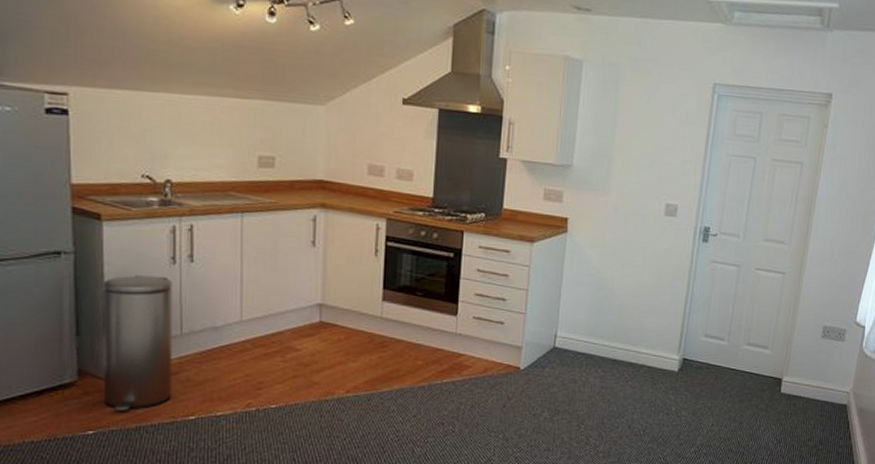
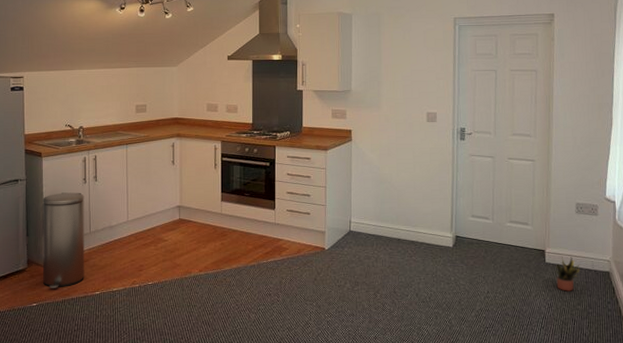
potted plant: none [789,386,817,426] -> present [555,256,580,291]

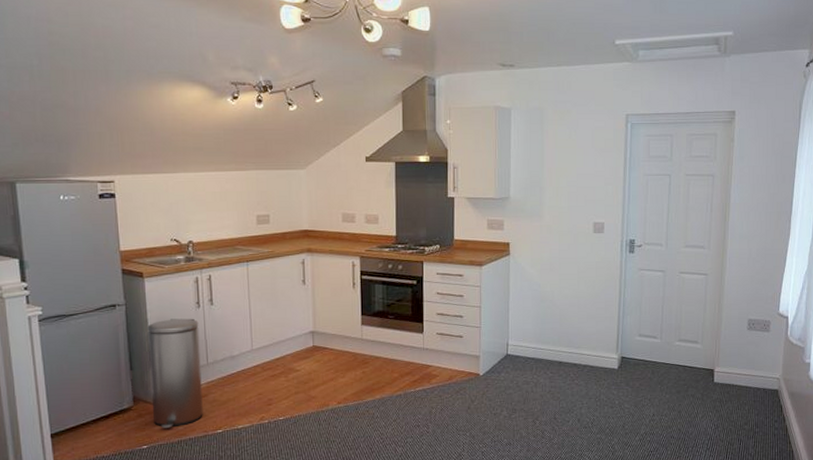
potted plant: present [555,256,580,291] -> none [723,375,749,411]

